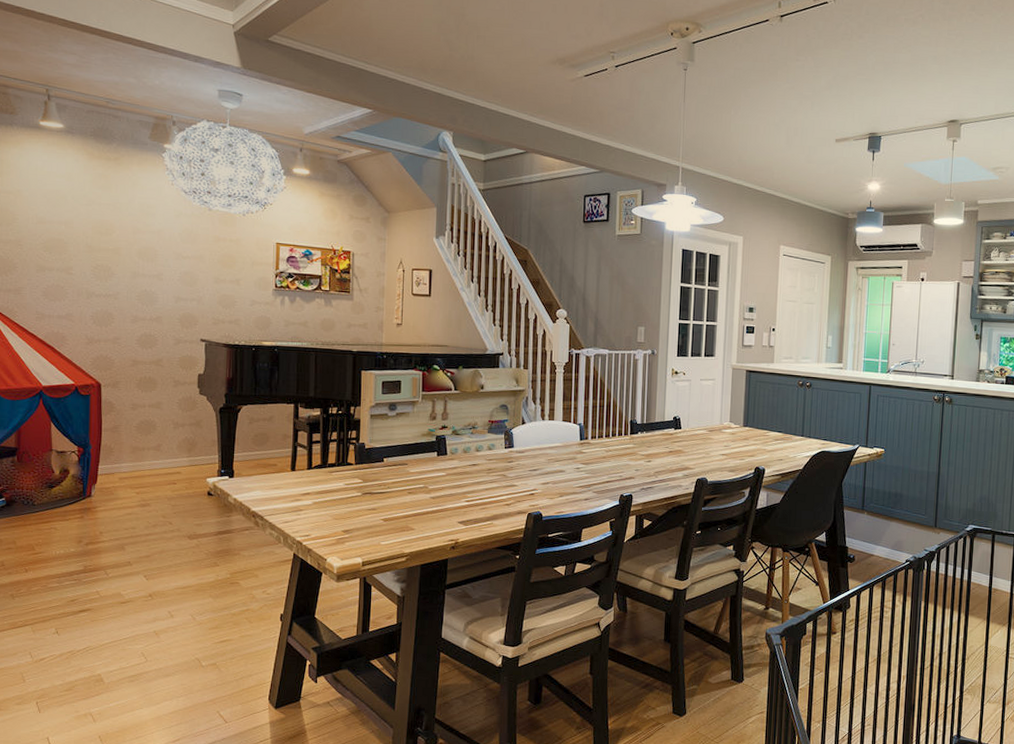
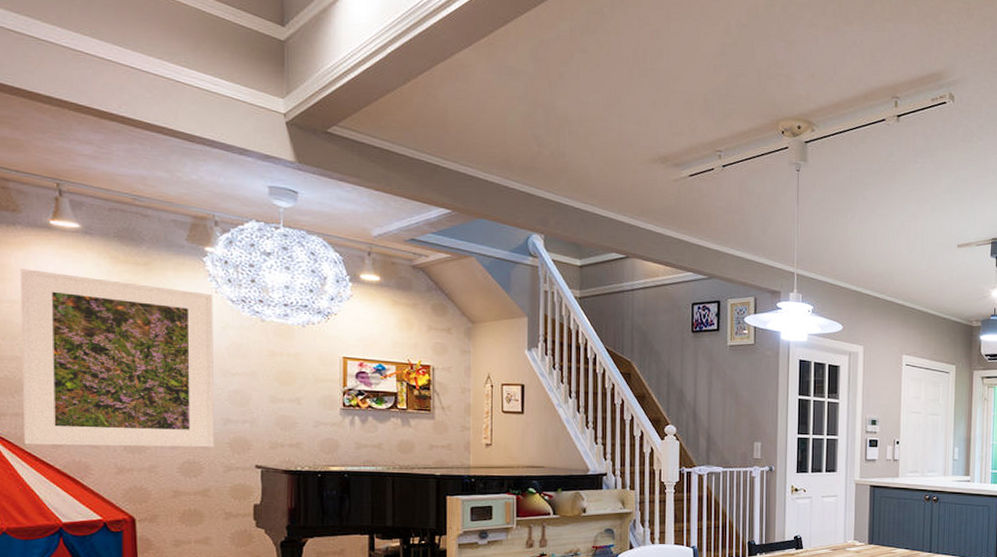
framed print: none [14,164,170,322] -> present [20,269,214,448]

